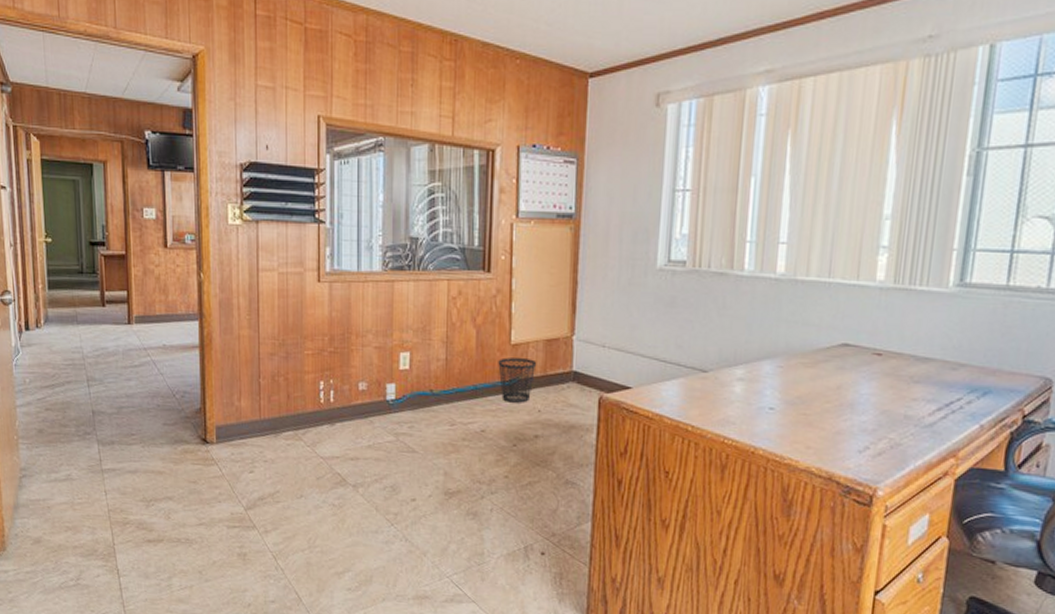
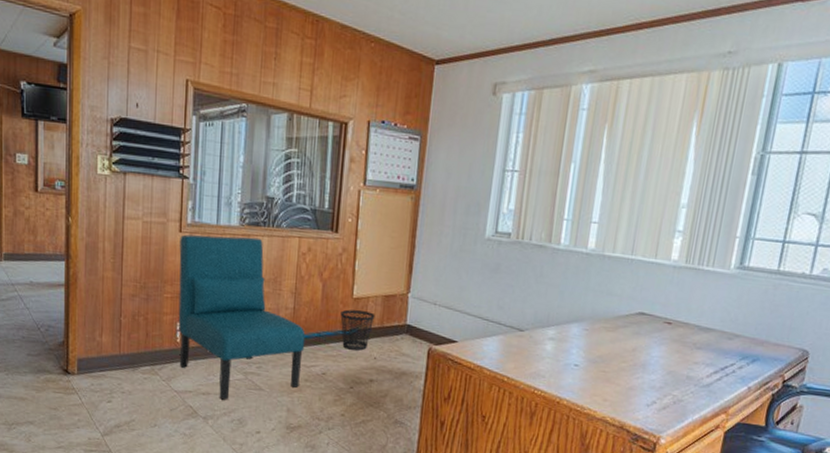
chair: none [319,283,460,465] -> present [178,234,306,400]

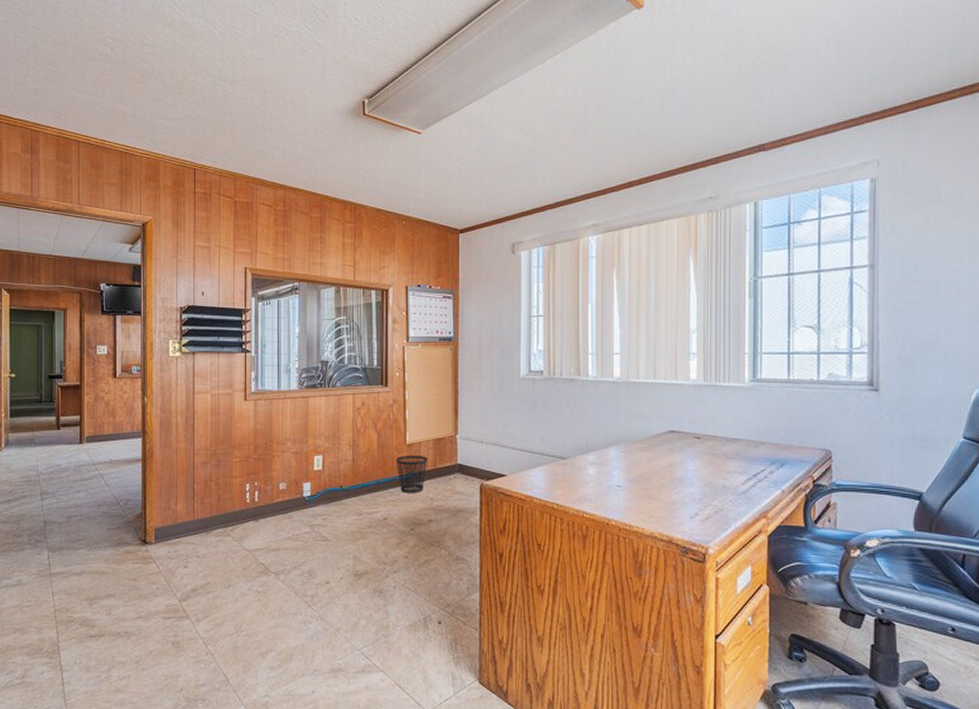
chair: present [178,234,306,400] -> none [245,398,365,554]

